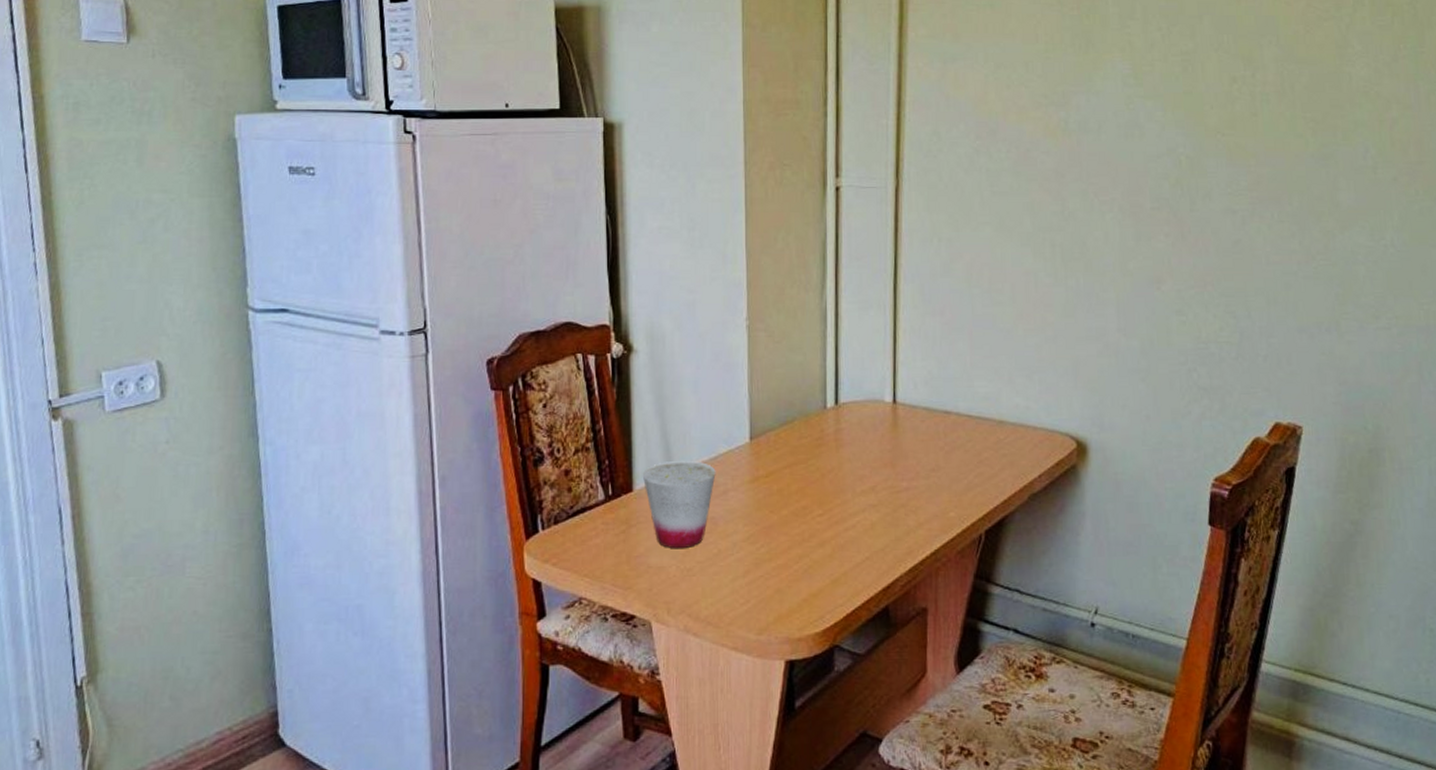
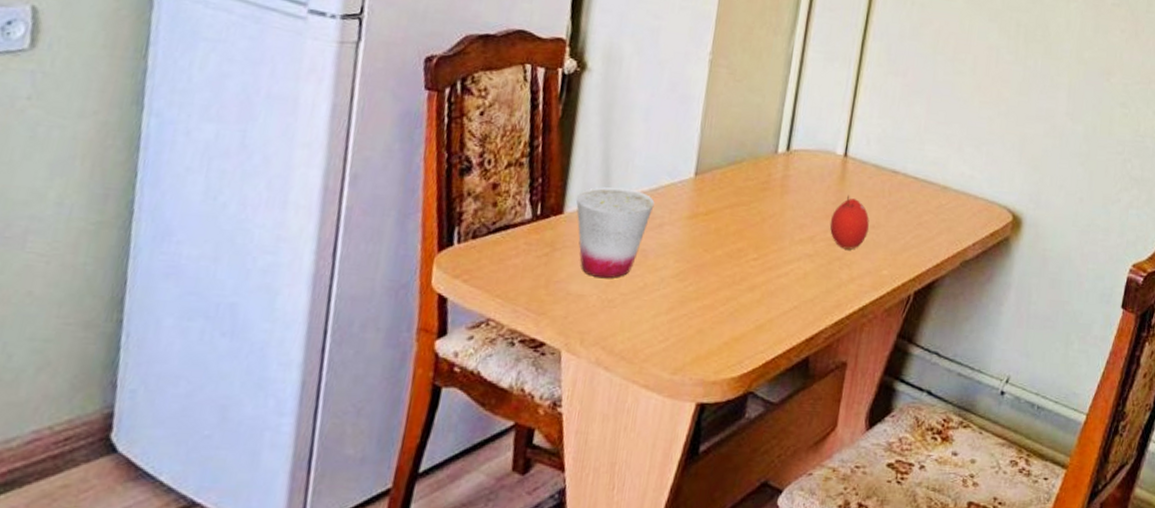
fruit: none [889,440,929,496] -> present [830,194,870,250]

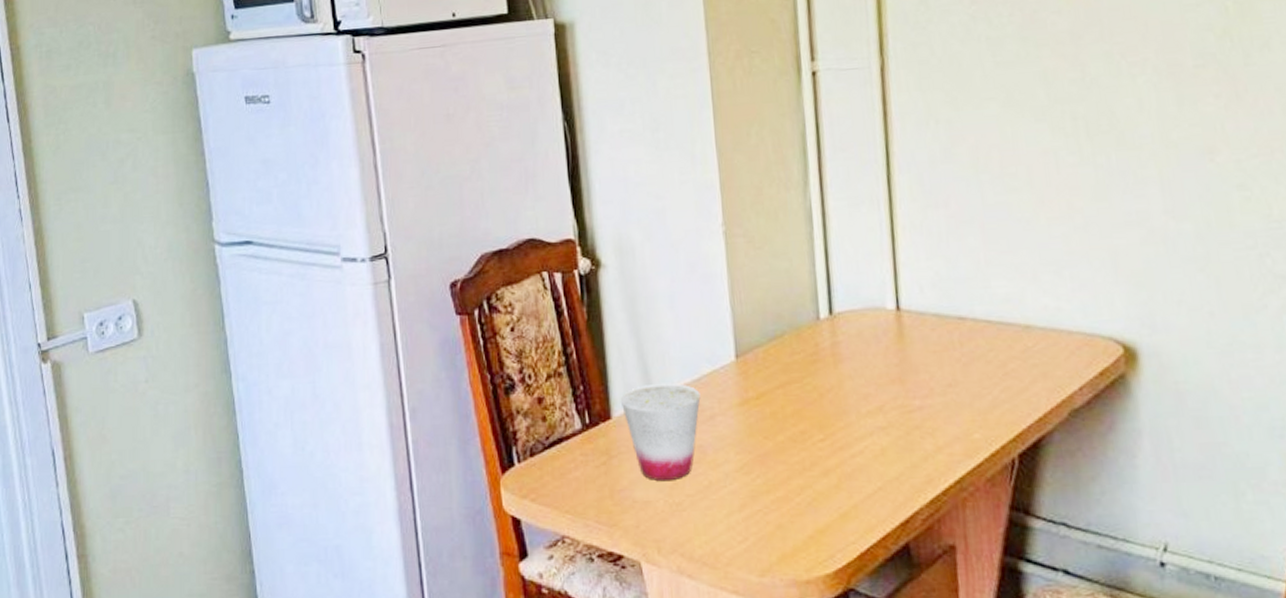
fruit: present [830,194,870,250] -> none [897,352,946,416]

